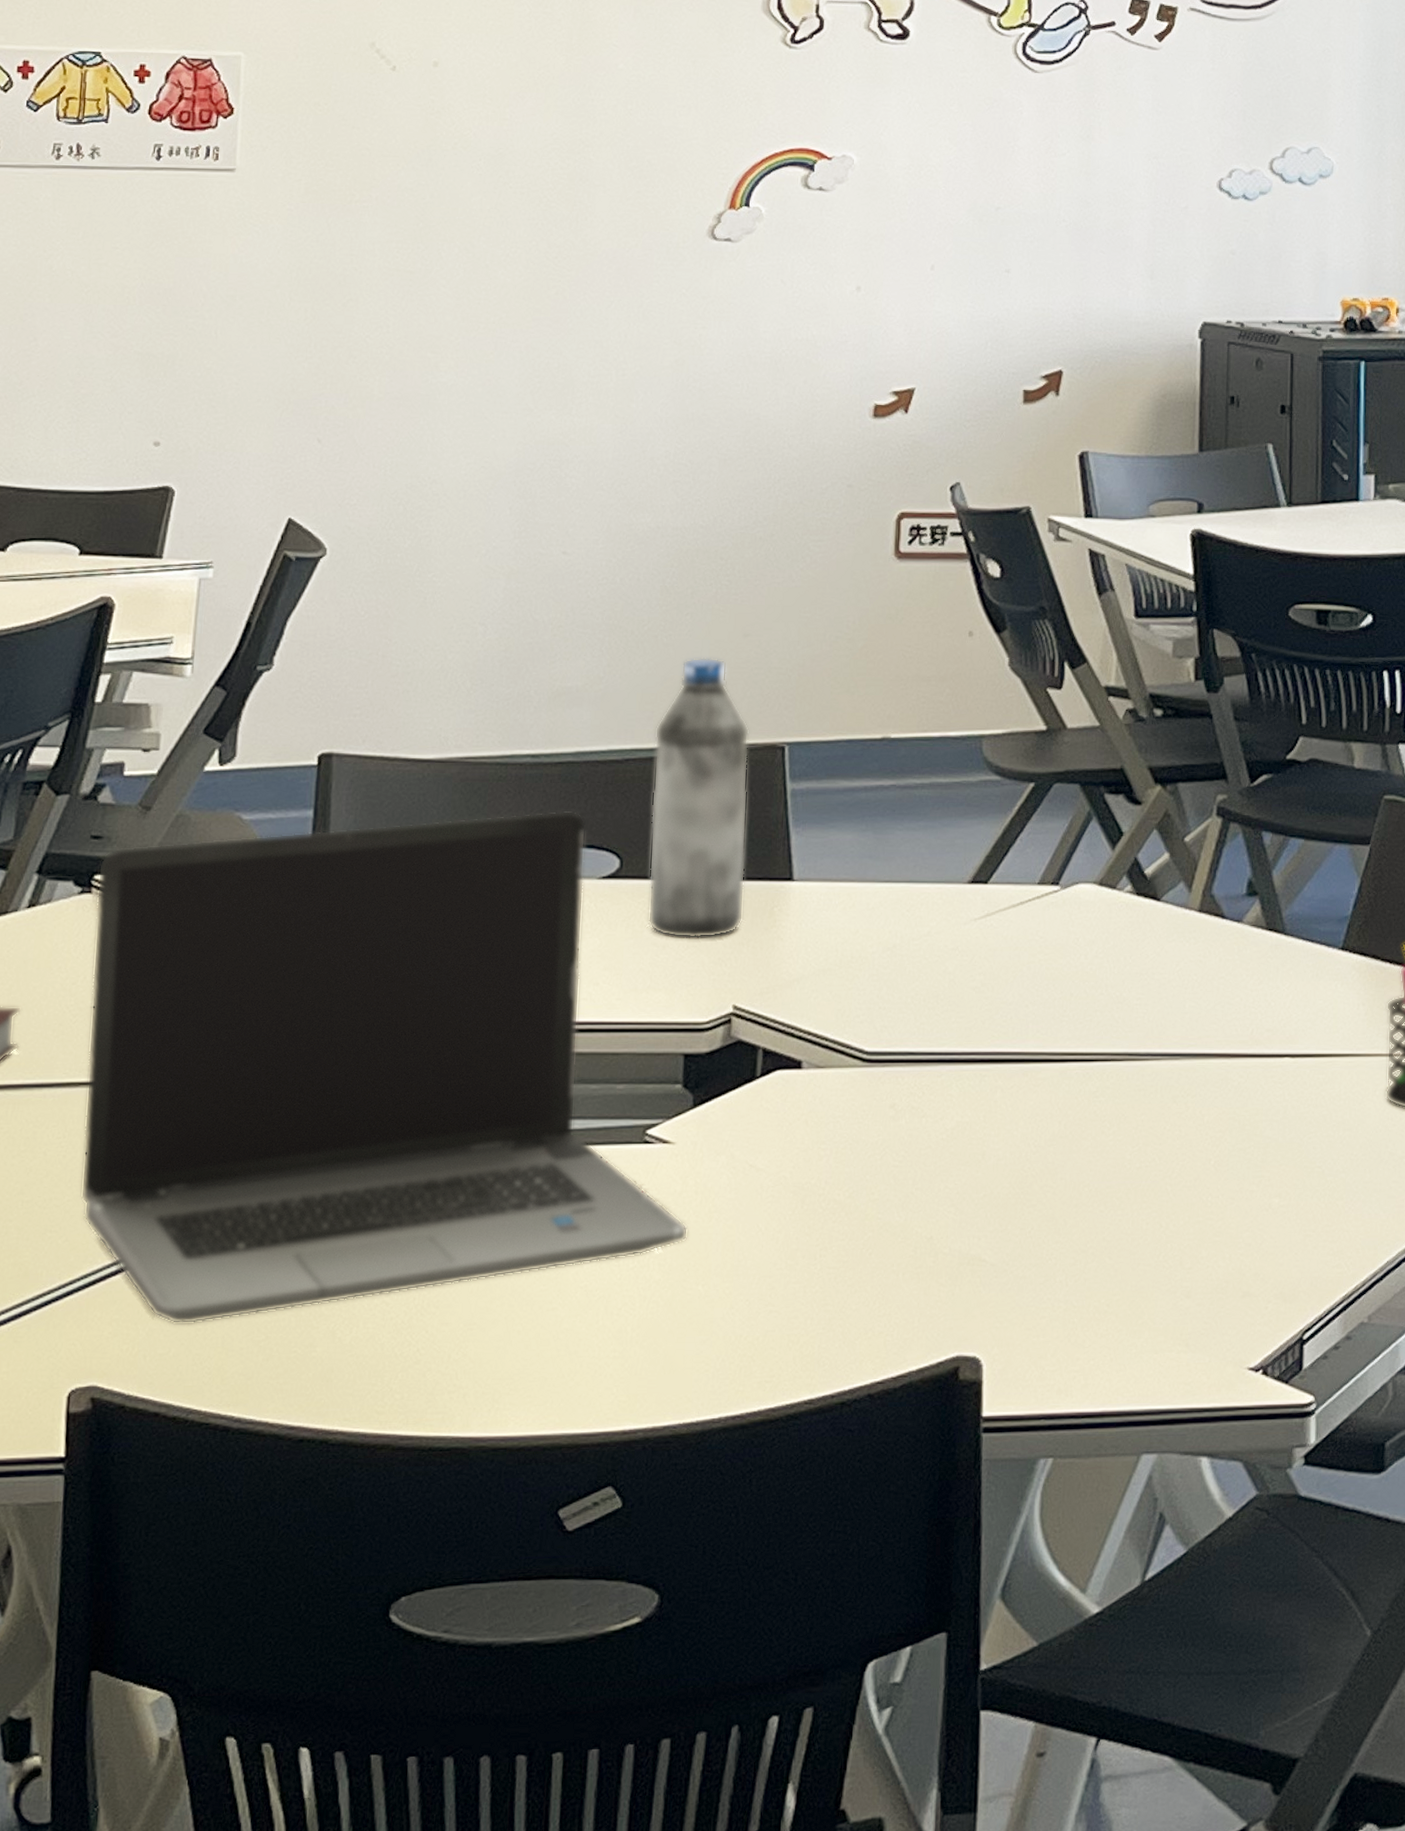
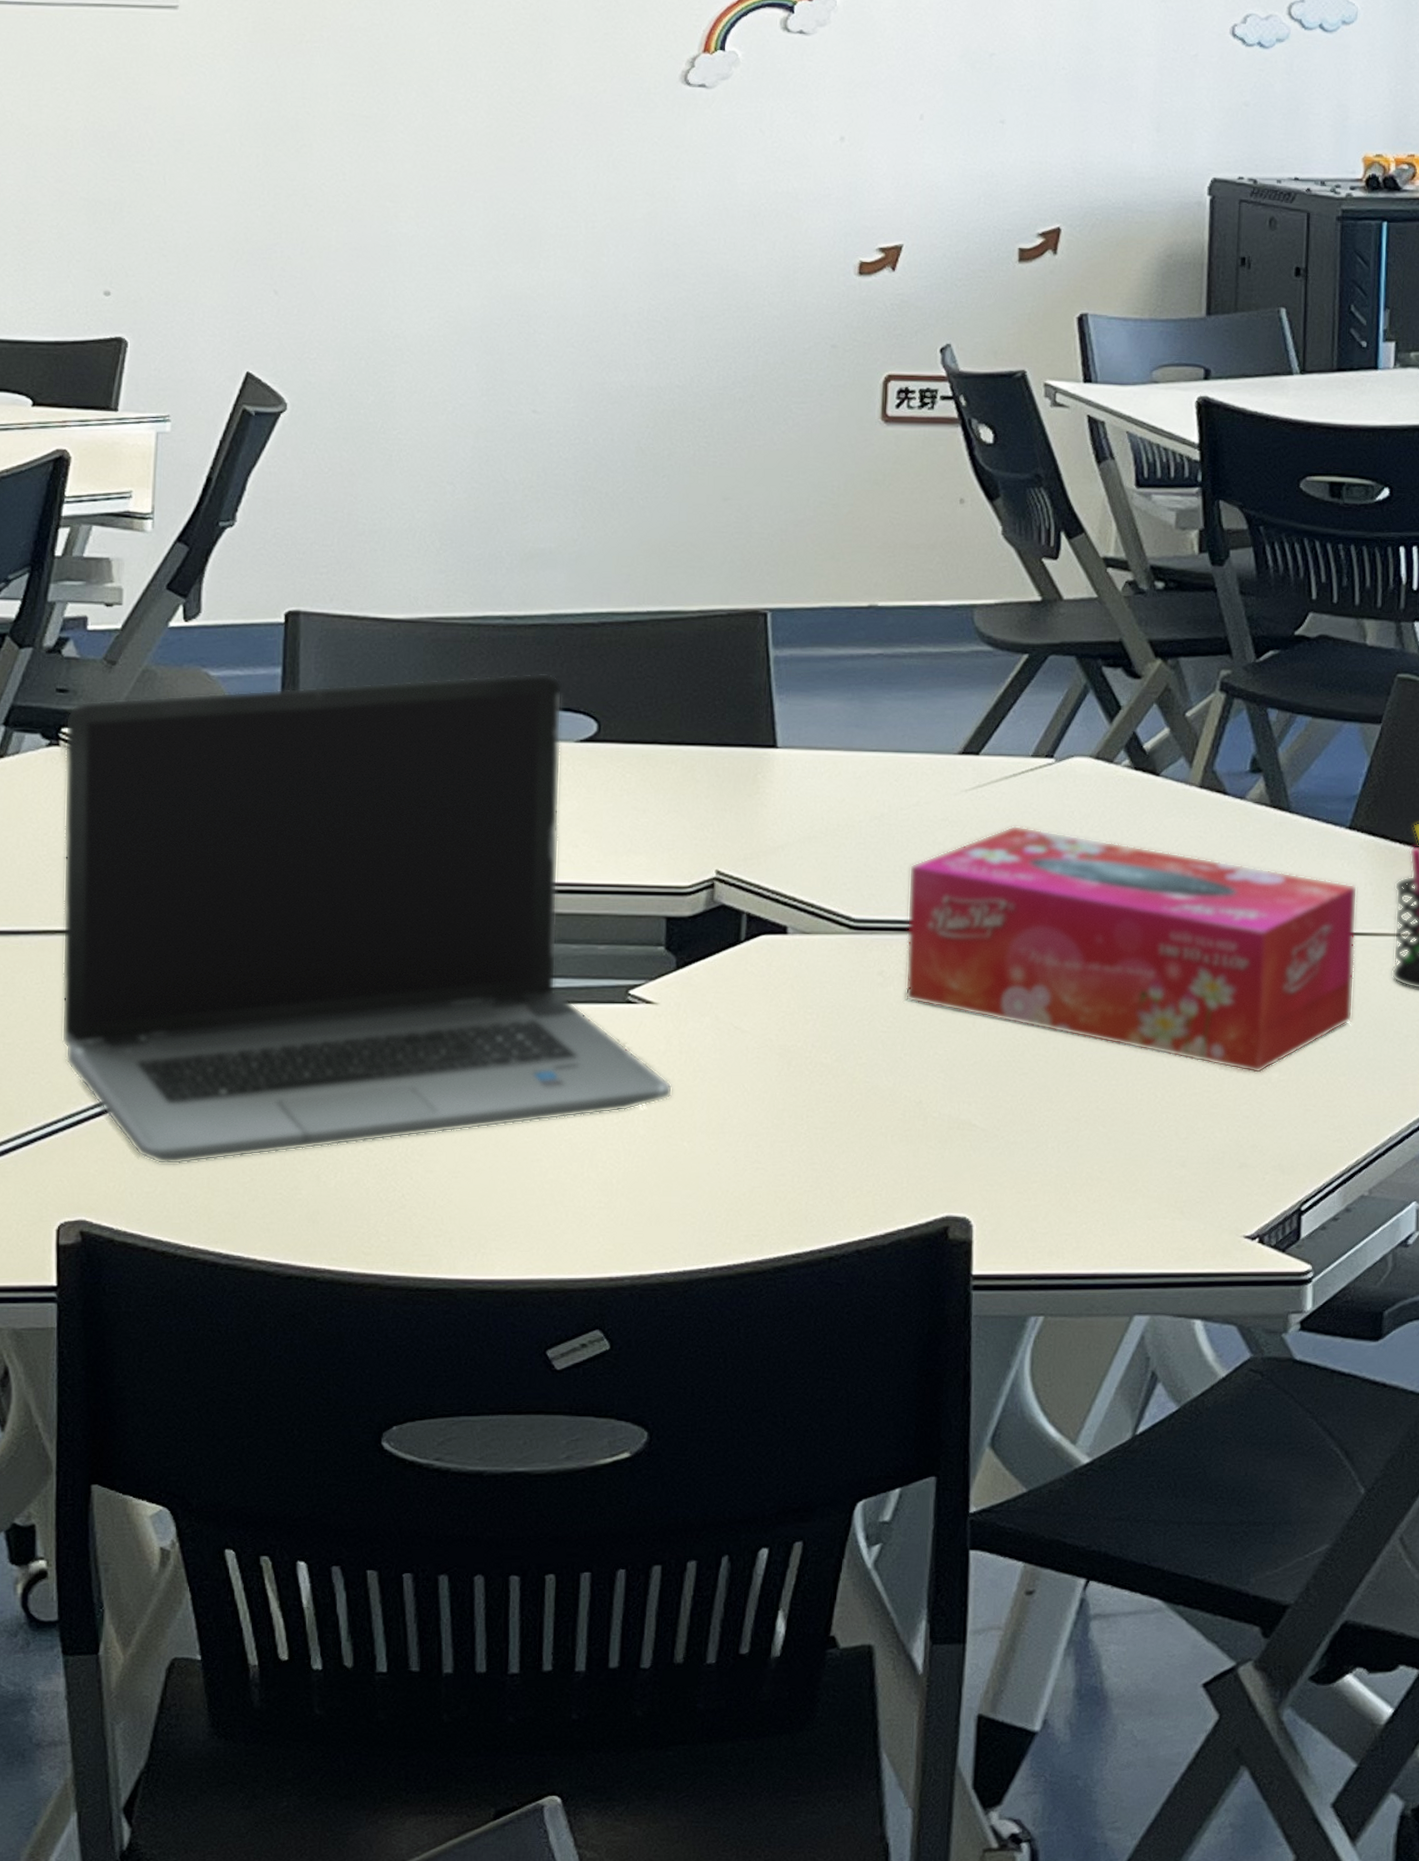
water bottle: present [648,658,750,939] -> none [627,521,731,804]
tissue box: none [916,953,1351,1200] -> present [905,825,1358,1074]

